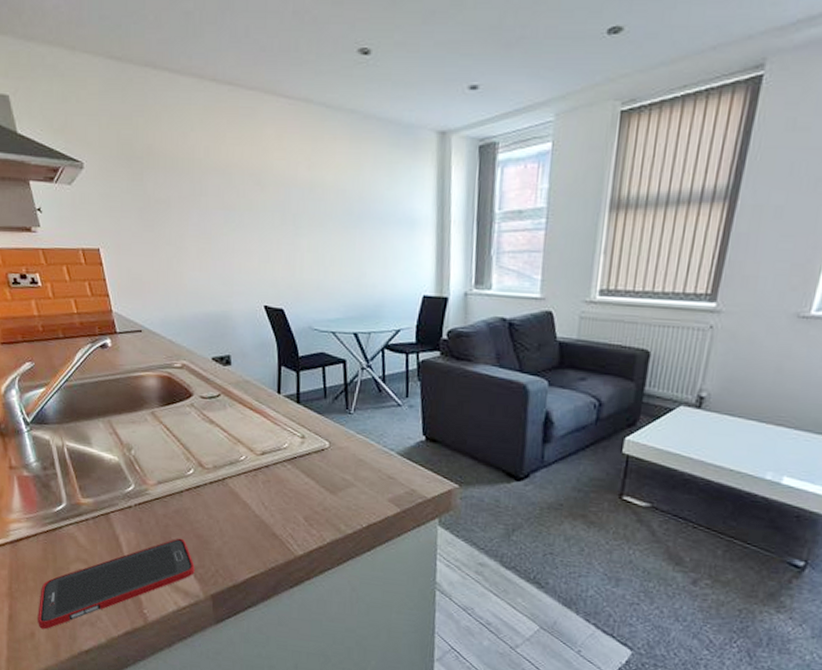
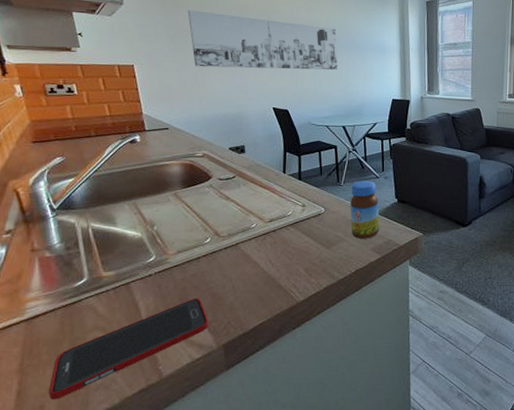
wall art: none [158,173,349,254] -> present [187,10,338,70]
jar: none [362,409,401,486] -> present [350,181,380,239]

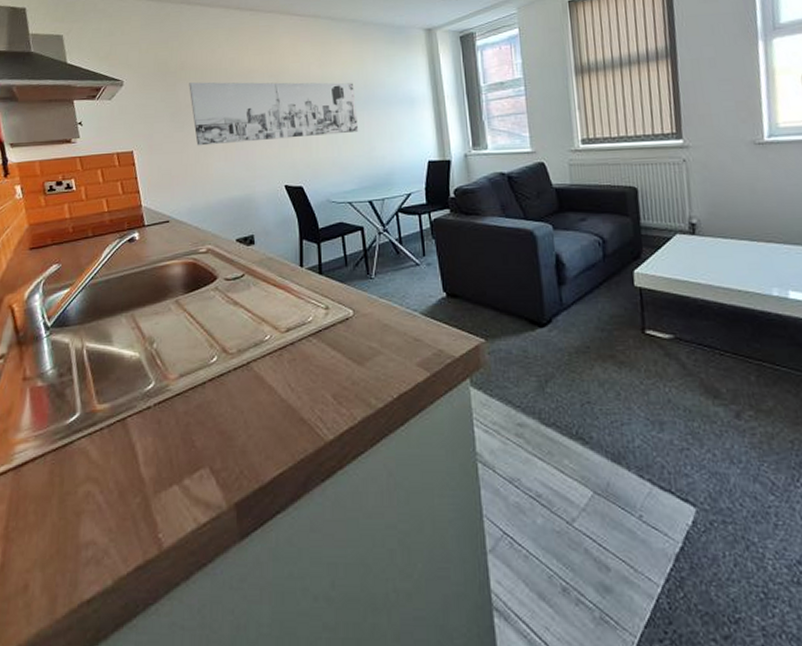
cell phone: present [49,298,209,400] -> none [34,437,217,578]
jar: present [350,181,380,239] -> none [385,270,425,350]

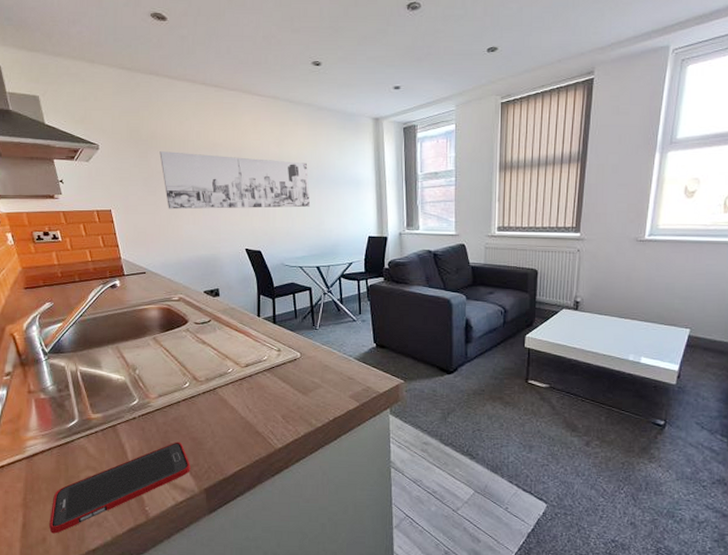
cell phone: none [34,437,217,578] -> present [49,442,190,534]

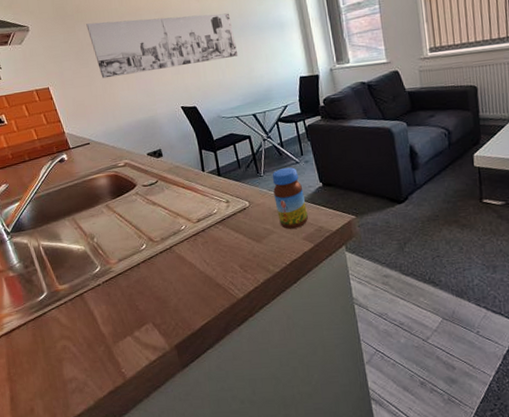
cell phone: present [49,442,190,534] -> none [34,302,159,404]
jar: none [326,324,357,386] -> present [272,167,308,229]

